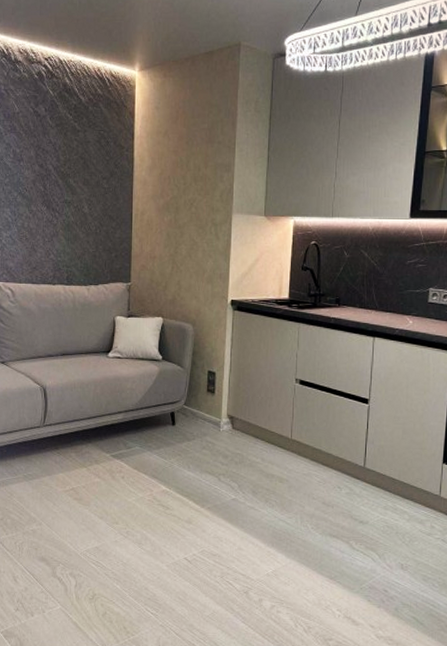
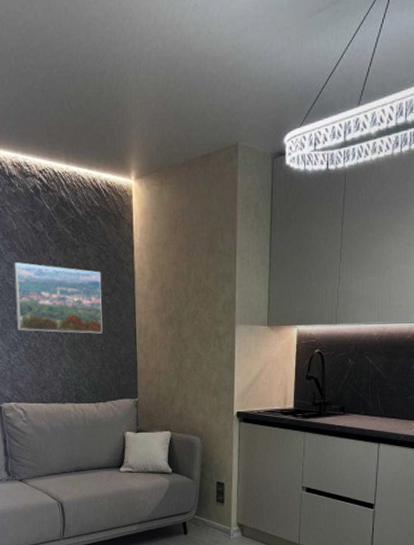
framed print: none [12,144,101,217] -> present [13,262,103,334]

